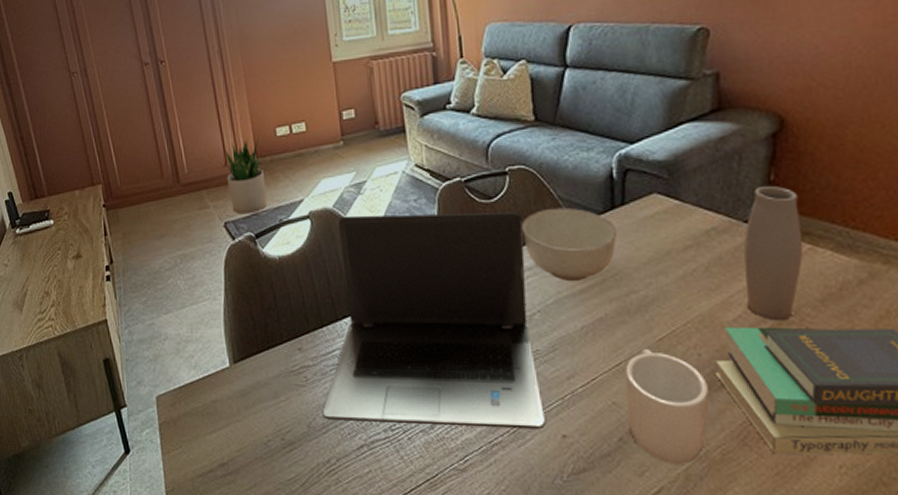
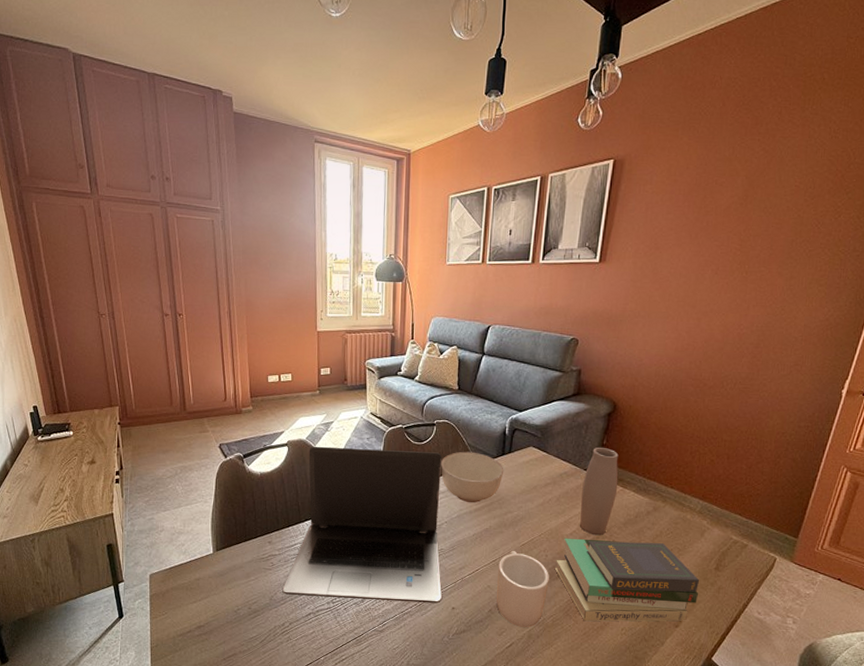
planter: present [224,138,267,215] -> none [224,382,256,439]

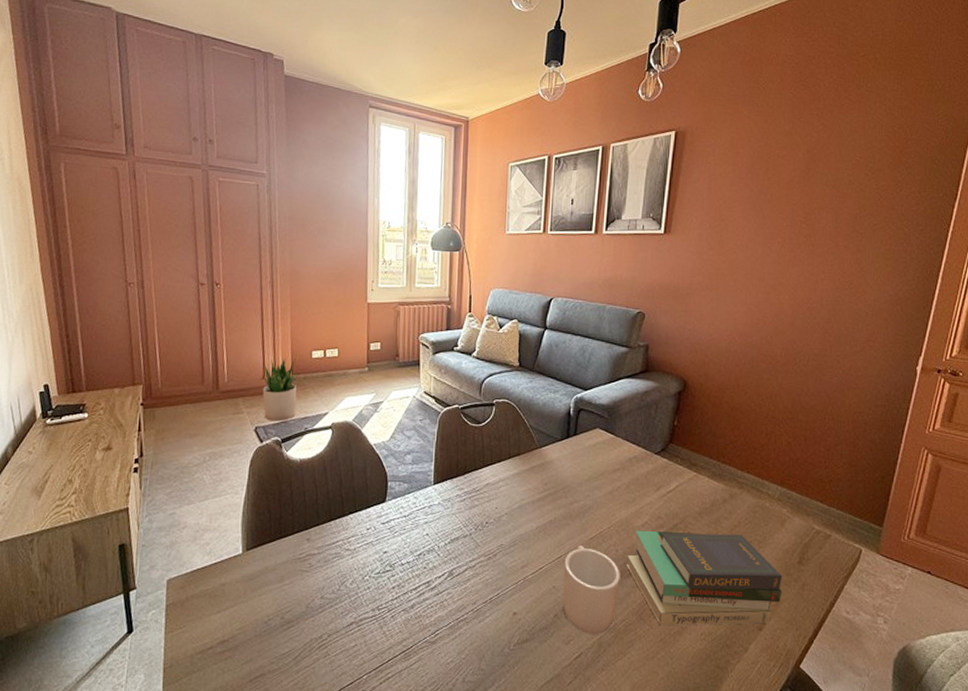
planter: none [224,382,256,439] -> present [262,358,297,422]
laptop computer: present [282,446,442,604] -> none [321,429,502,608]
bowl: present [441,451,504,502] -> none [501,434,569,491]
vase: present [580,448,619,536] -> none [652,429,692,527]

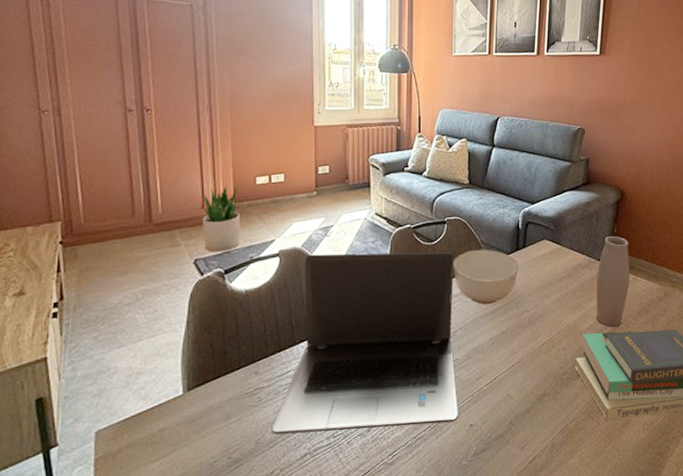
laptop computer: none [321,429,502,608] -> present [271,252,458,435]
bowl: none [501,434,569,491] -> present [453,249,519,304]
mug: present [562,544,620,634] -> none [516,352,569,437]
vase: none [652,429,692,527] -> present [597,236,630,328]

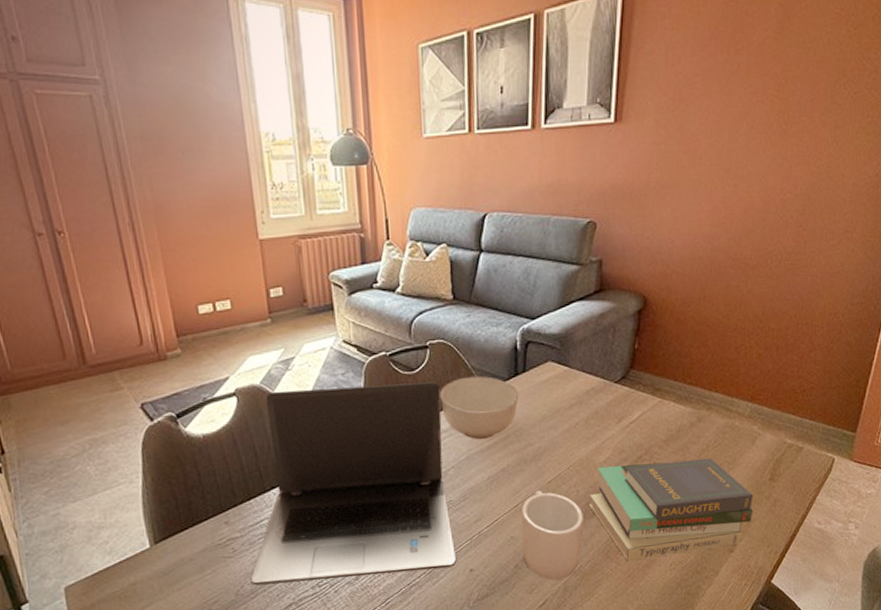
planter: present [201,185,241,252] -> none [139,316,189,395]
mug: none [516,352,569,437] -> present [521,490,583,580]
vase: present [597,236,630,328] -> none [614,353,655,460]

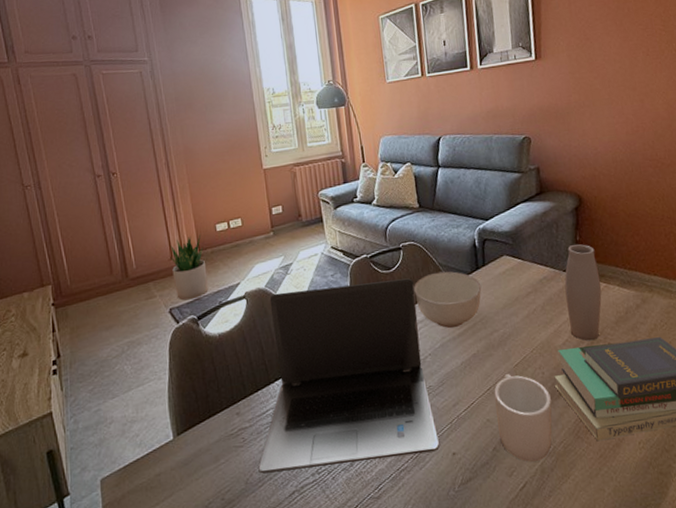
planter: none [139,316,189,395] -> present [170,234,208,301]
vase: none [614,353,655,460] -> present [564,244,602,341]

